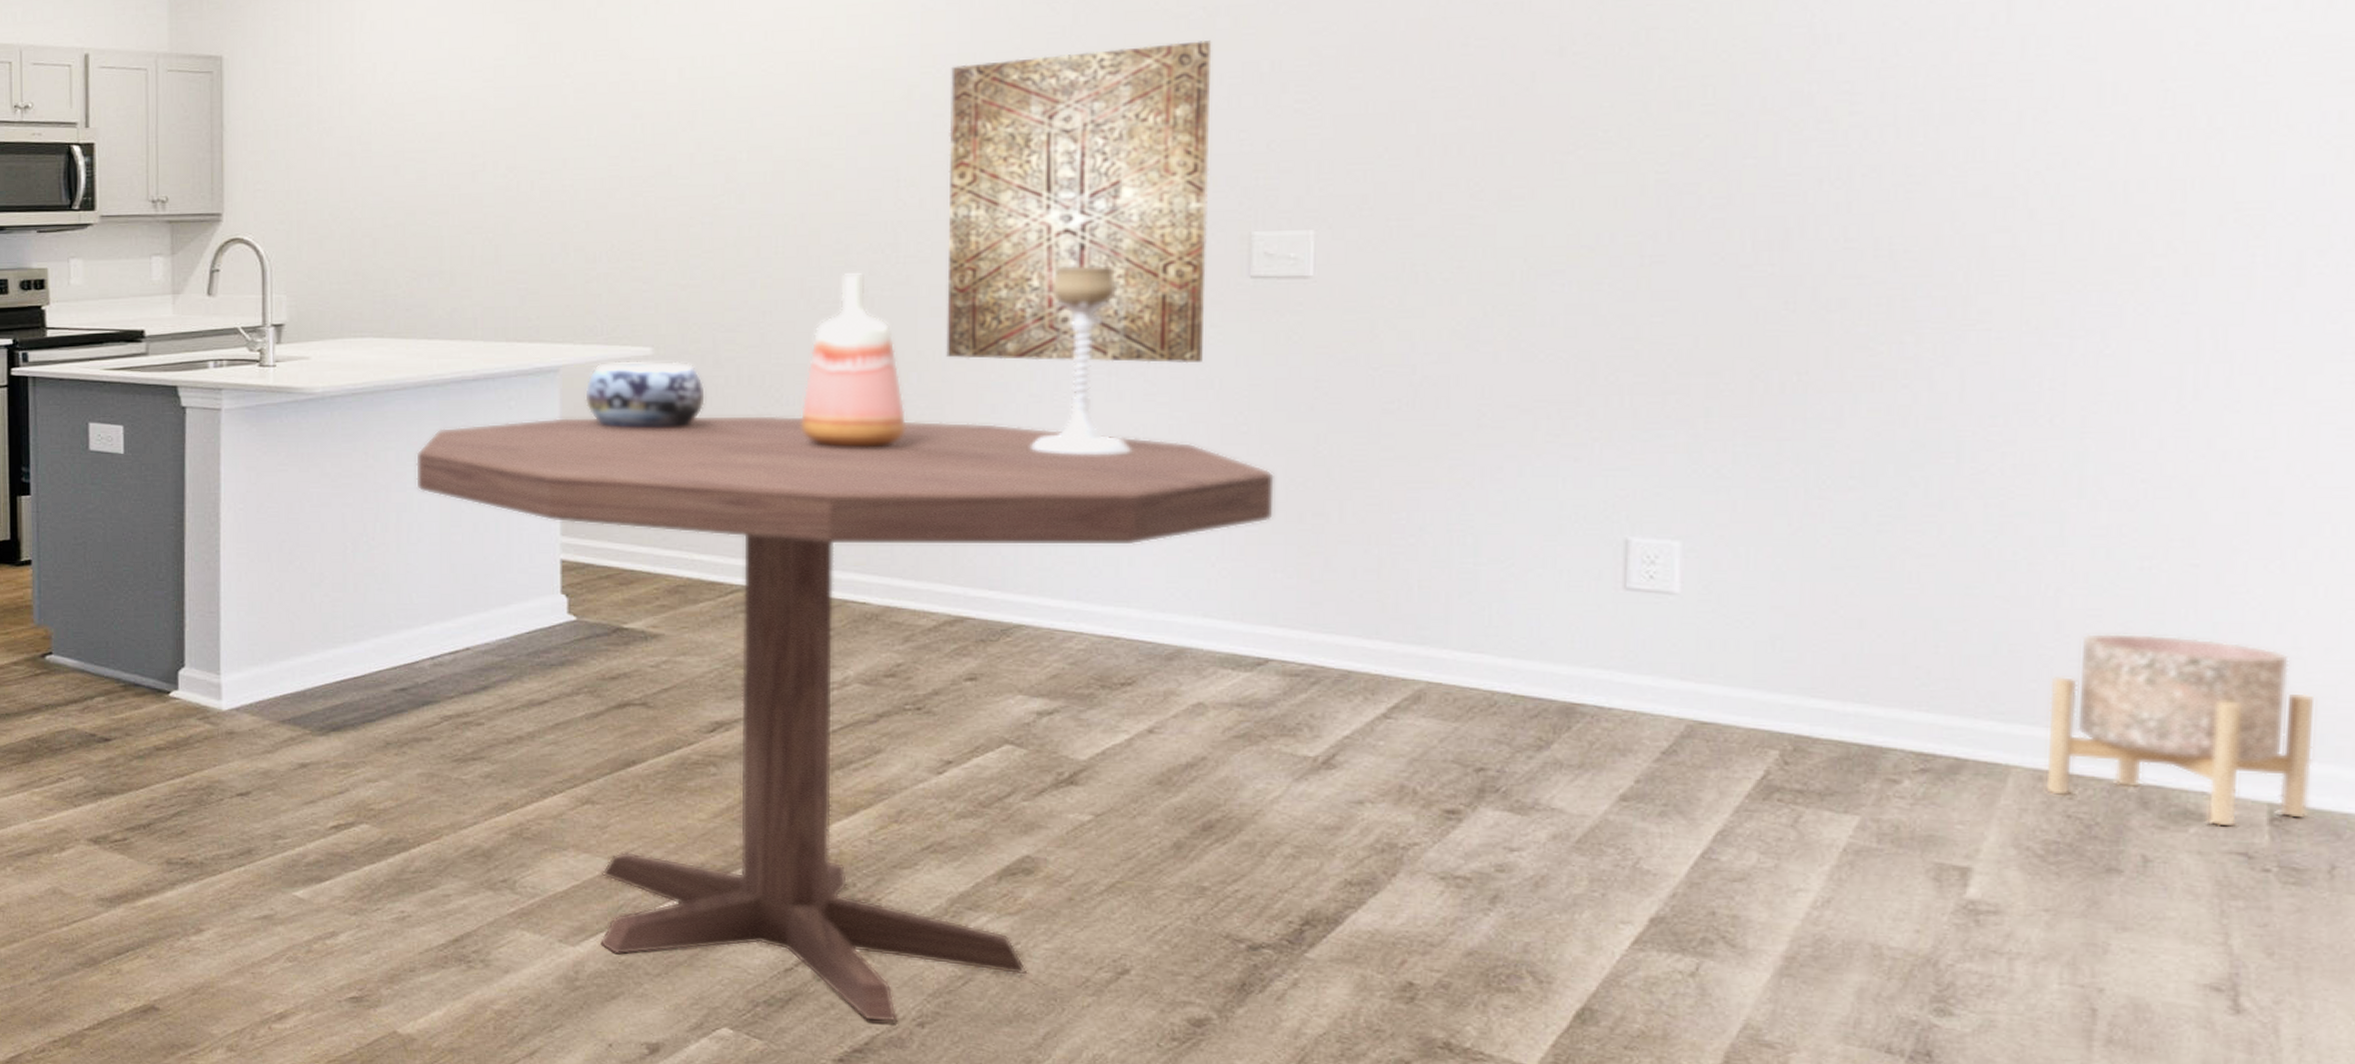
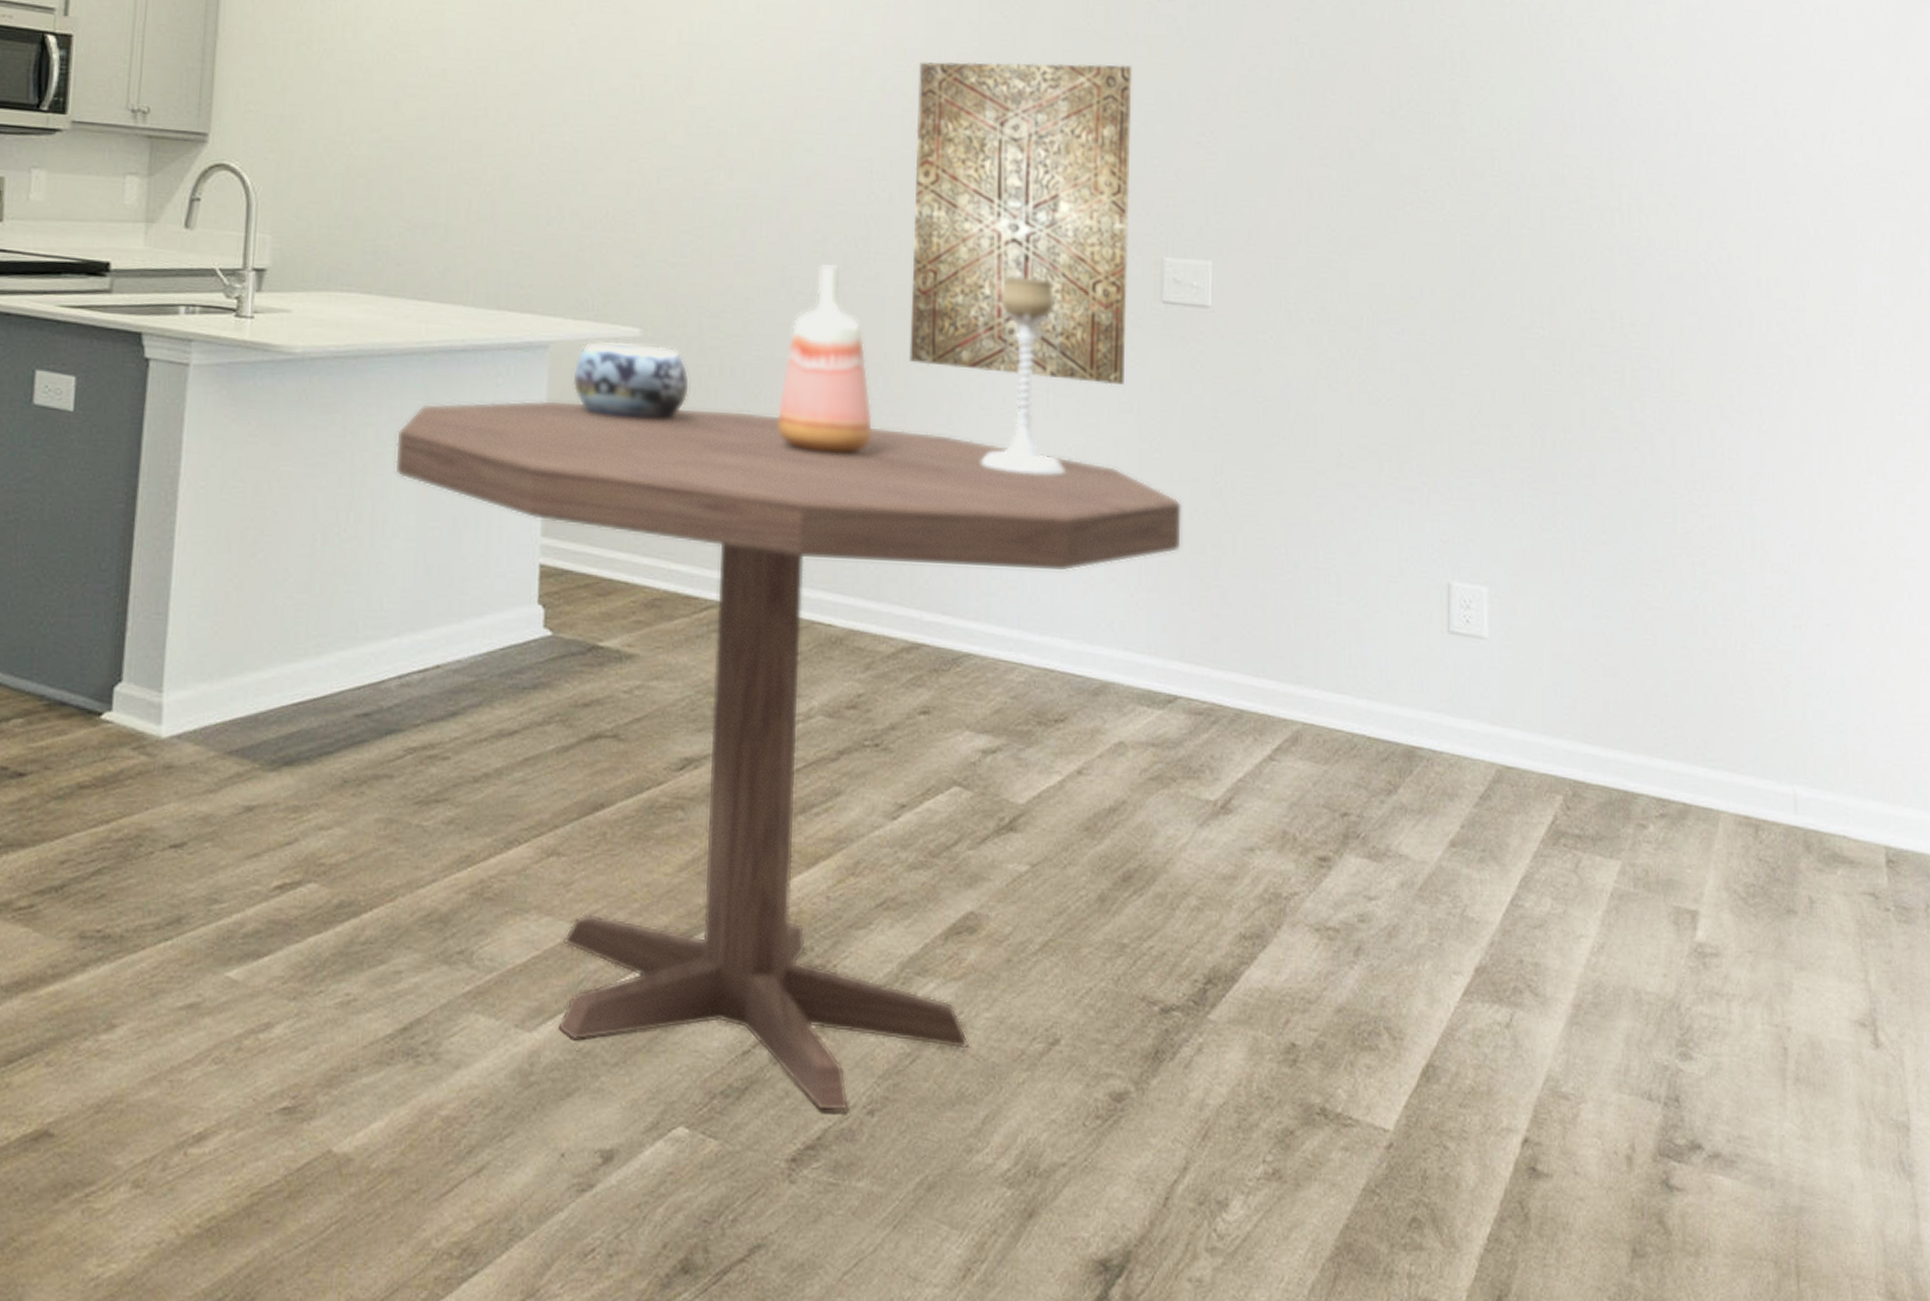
planter: present [2044,632,2317,826] -> none [1742,685,1910,868]

